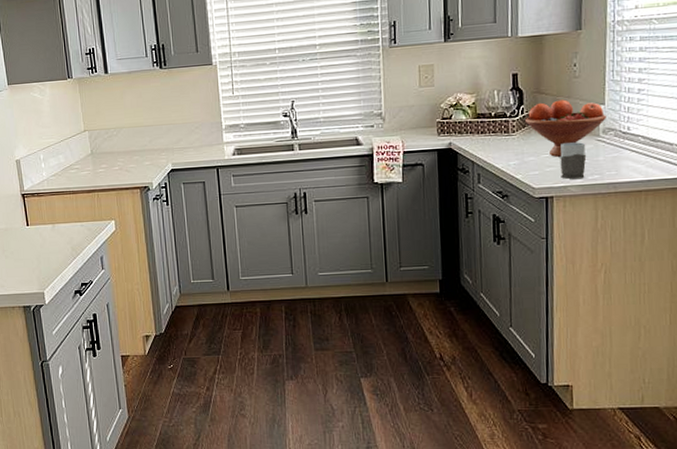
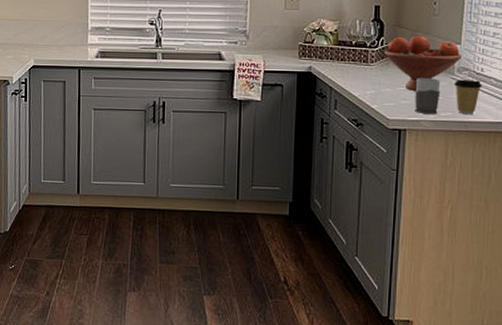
coffee cup: none [600,139,629,176] -> present [454,79,482,115]

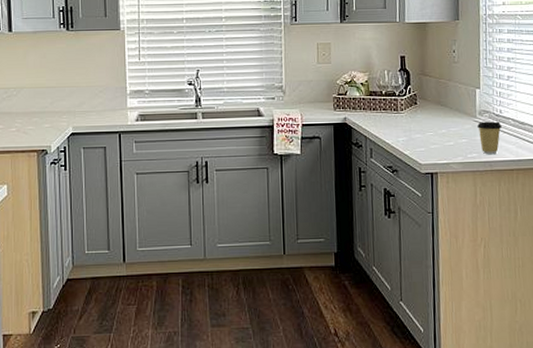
fruit bowl: present [383,35,462,91] -> none [411,82,482,135]
mug: present [415,78,441,115] -> none [443,122,465,157]

